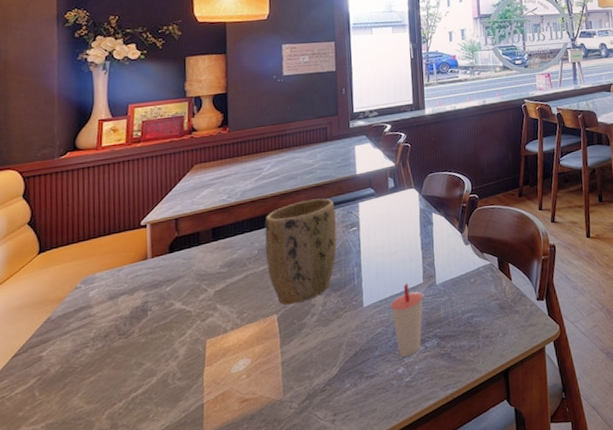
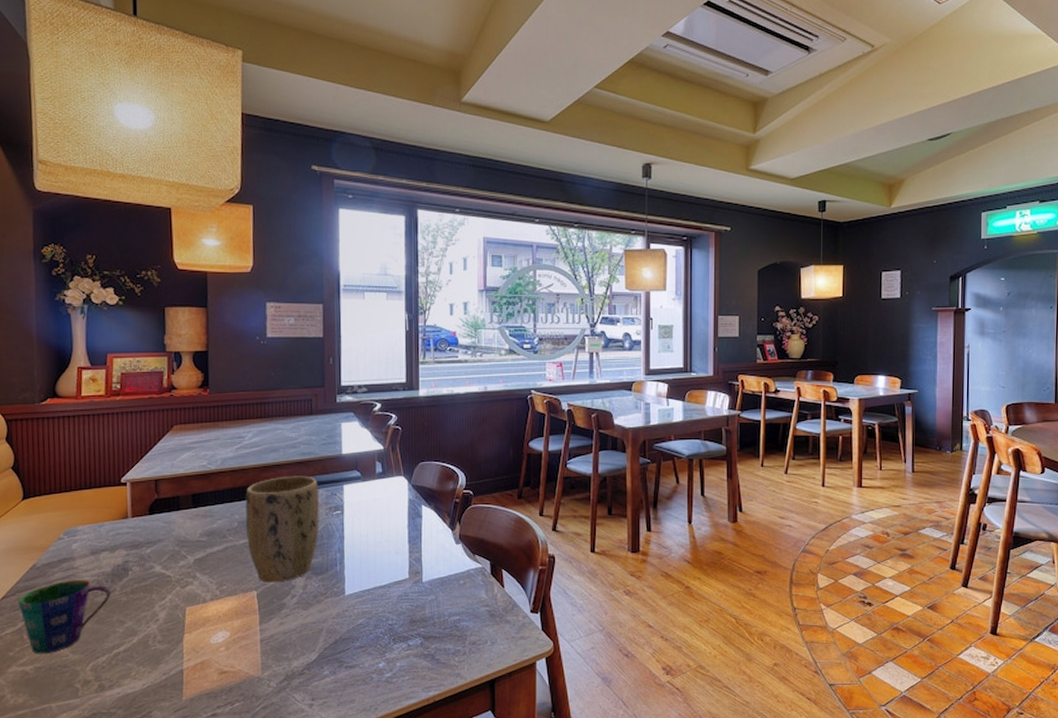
cup: none [30,326,129,410] -> present [18,579,111,654]
cup: present [391,283,424,357] -> none [374,576,409,652]

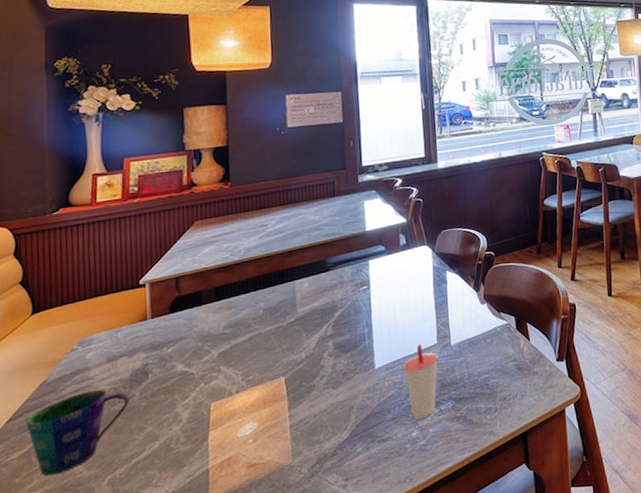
plant pot: present [245,476,320,583] -> none [270,256,346,367]
cup: none [374,576,409,652] -> present [403,343,438,420]

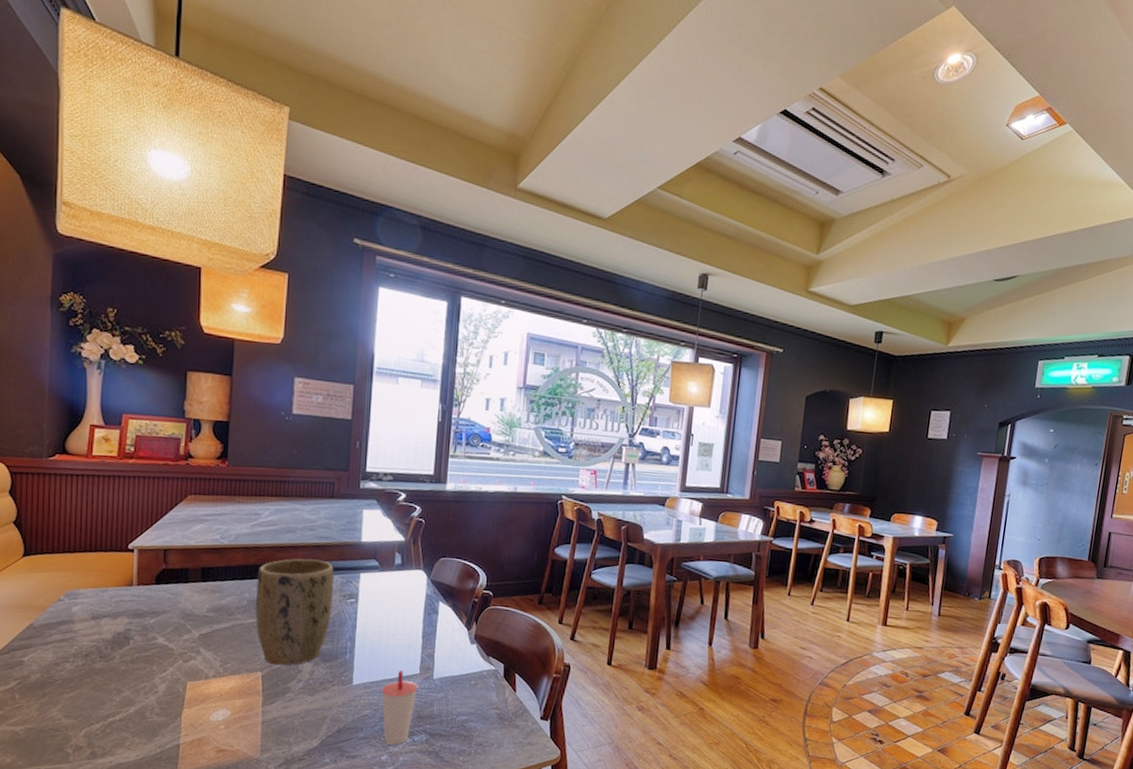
cup: present [25,389,130,476] -> none [12,643,110,716]
plant pot: none [270,256,346,367] -> present [255,558,334,666]

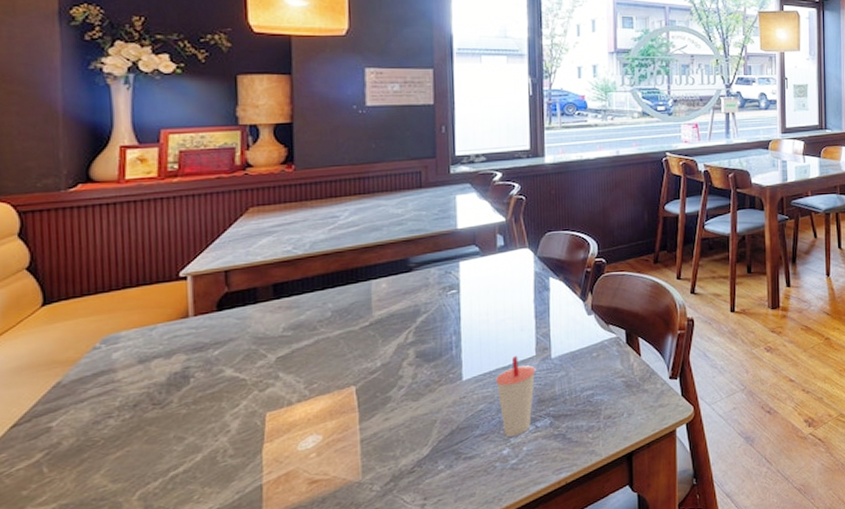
plant pot: present [255,558,334,666] -> none [341,254,431,376]

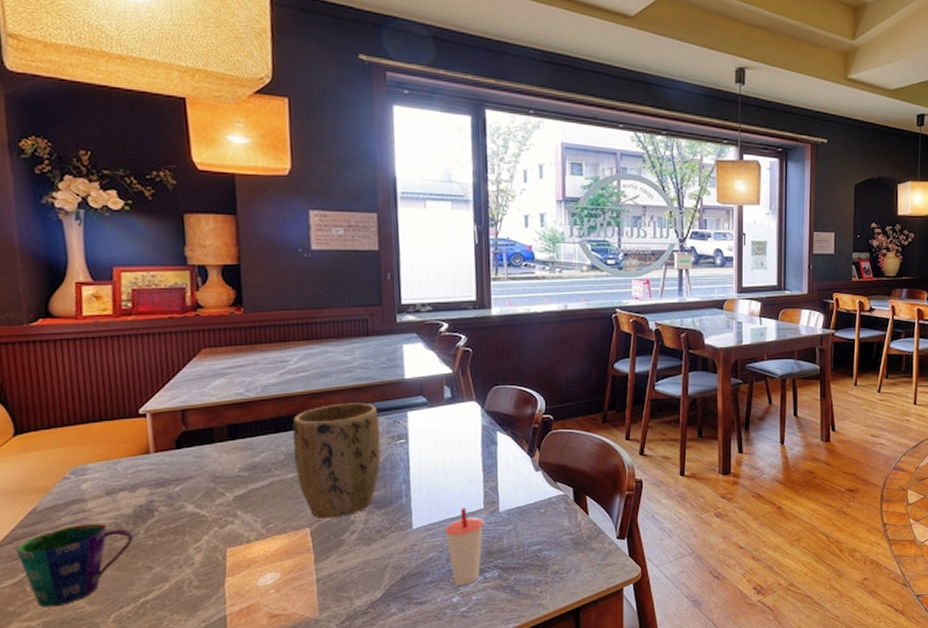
cup: none [35,393,166,489] -> present [16,523,134,608]
plant pot: none [341,254,431,376] -> present [292,402,381,519]

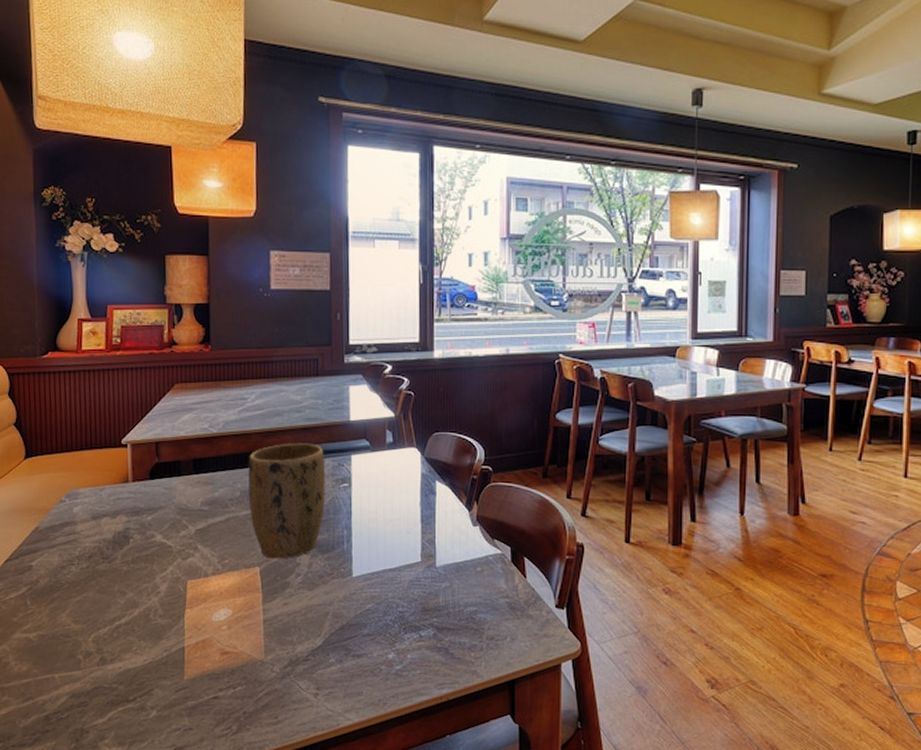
cup: present [16,523,134,608] -> none [21,545,112,622]
cup: present [445,507,484,586] -> none [383,558,421,643]

